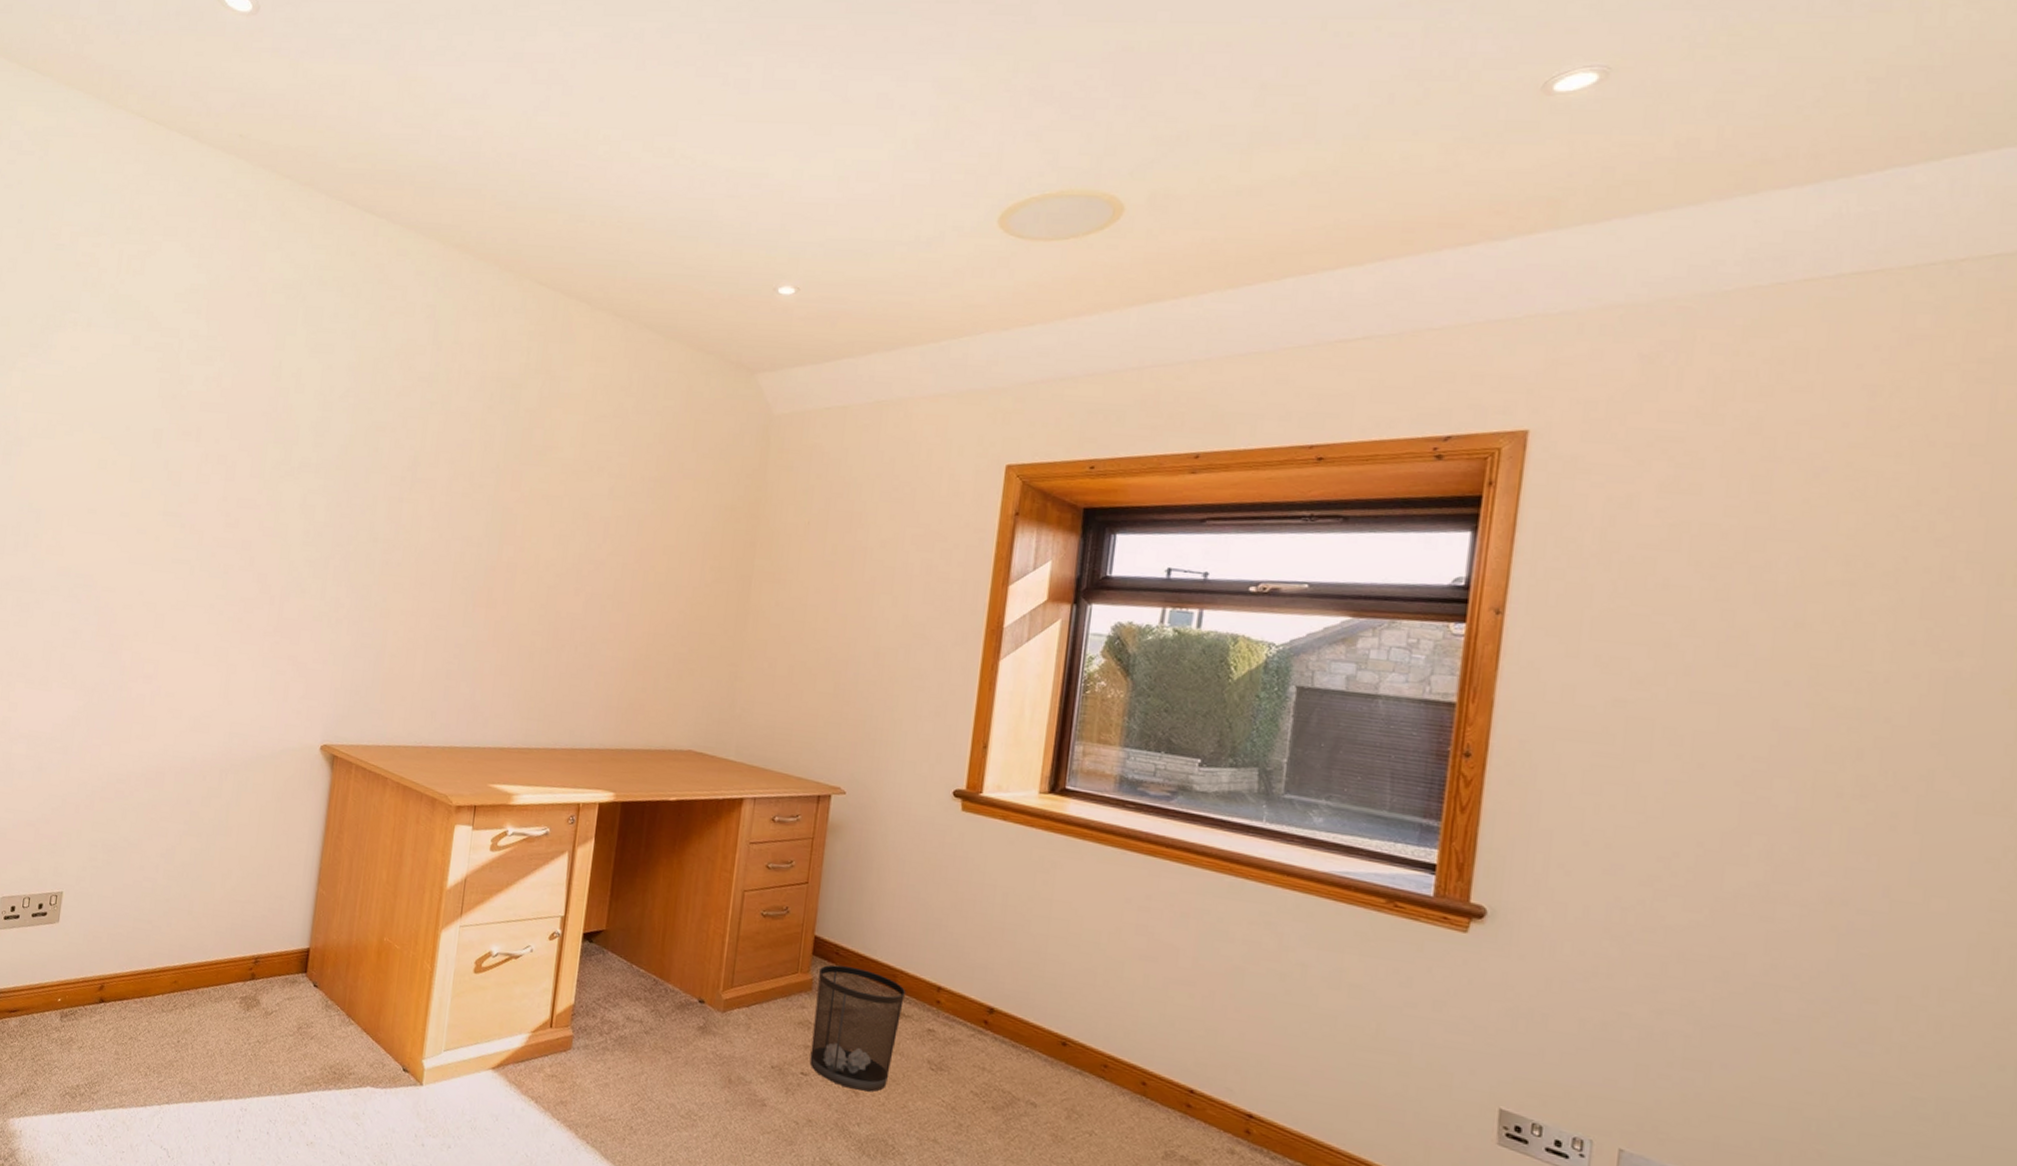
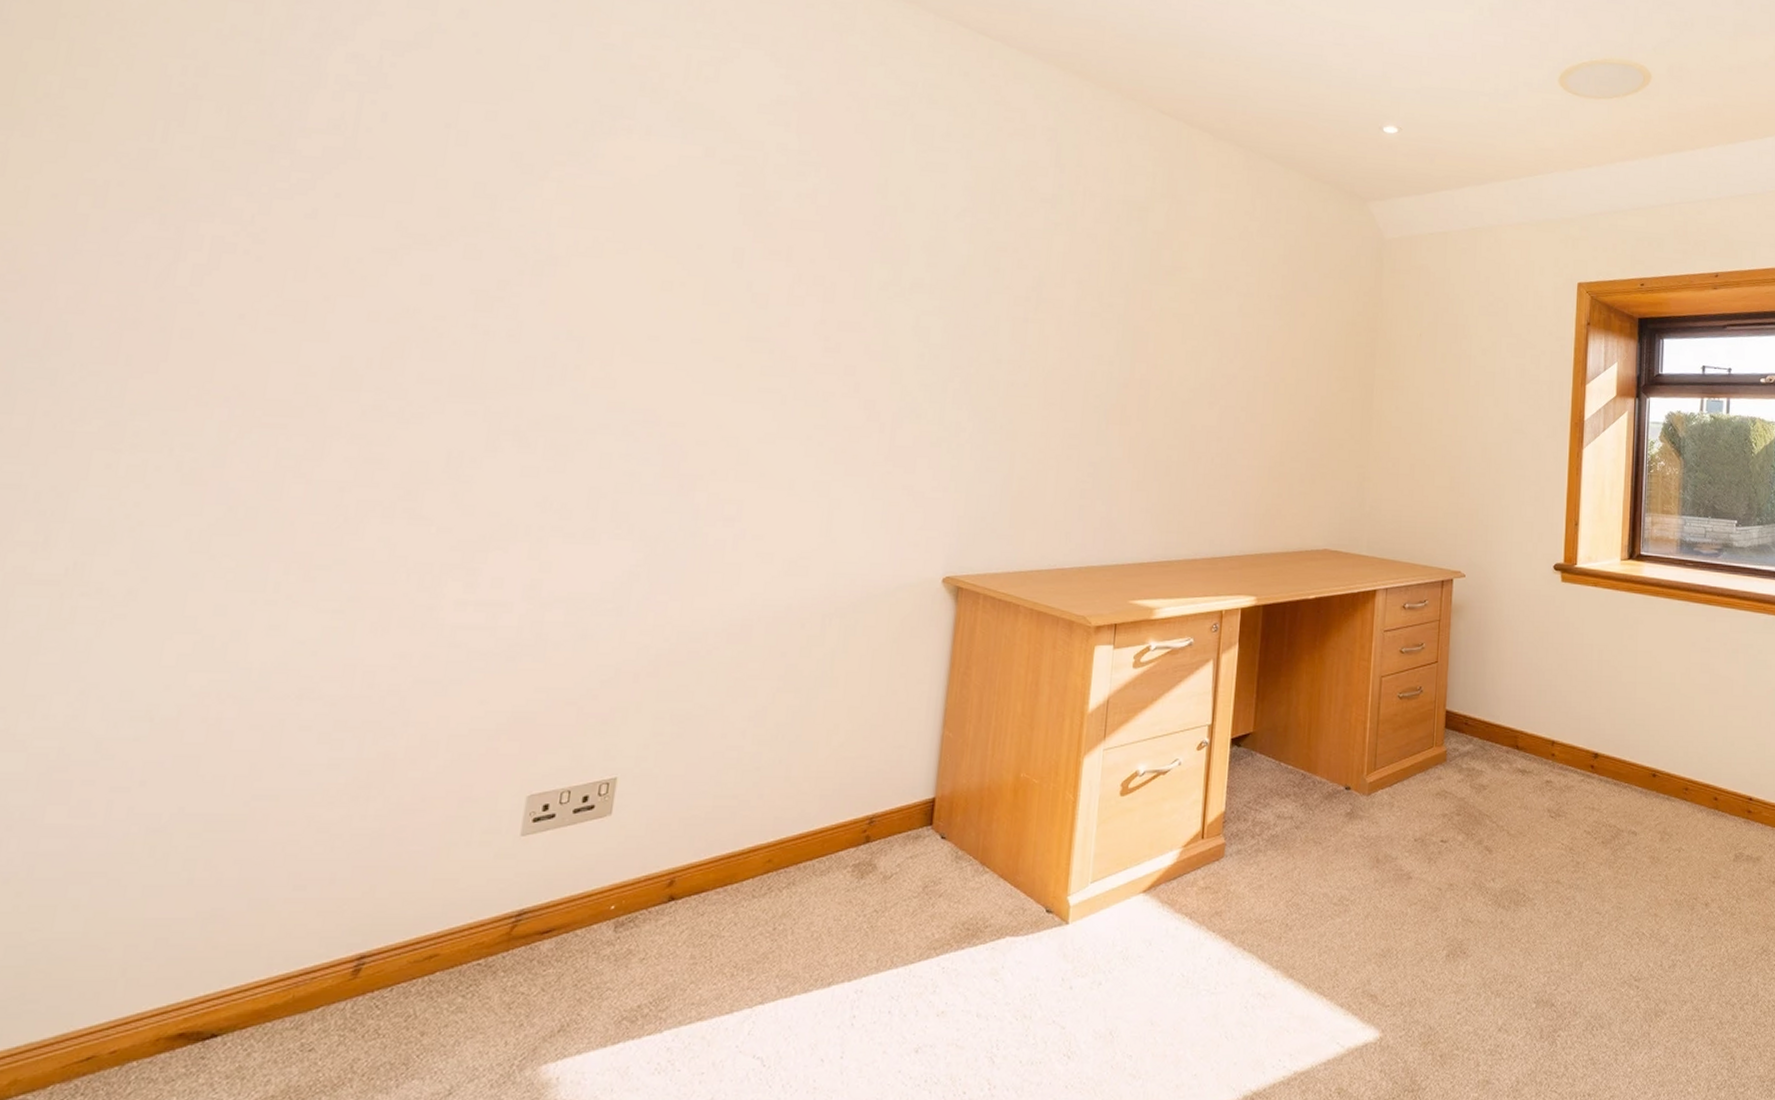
waste bin: present [809,964,906,1092] -> none [1448,734,1526,847]

